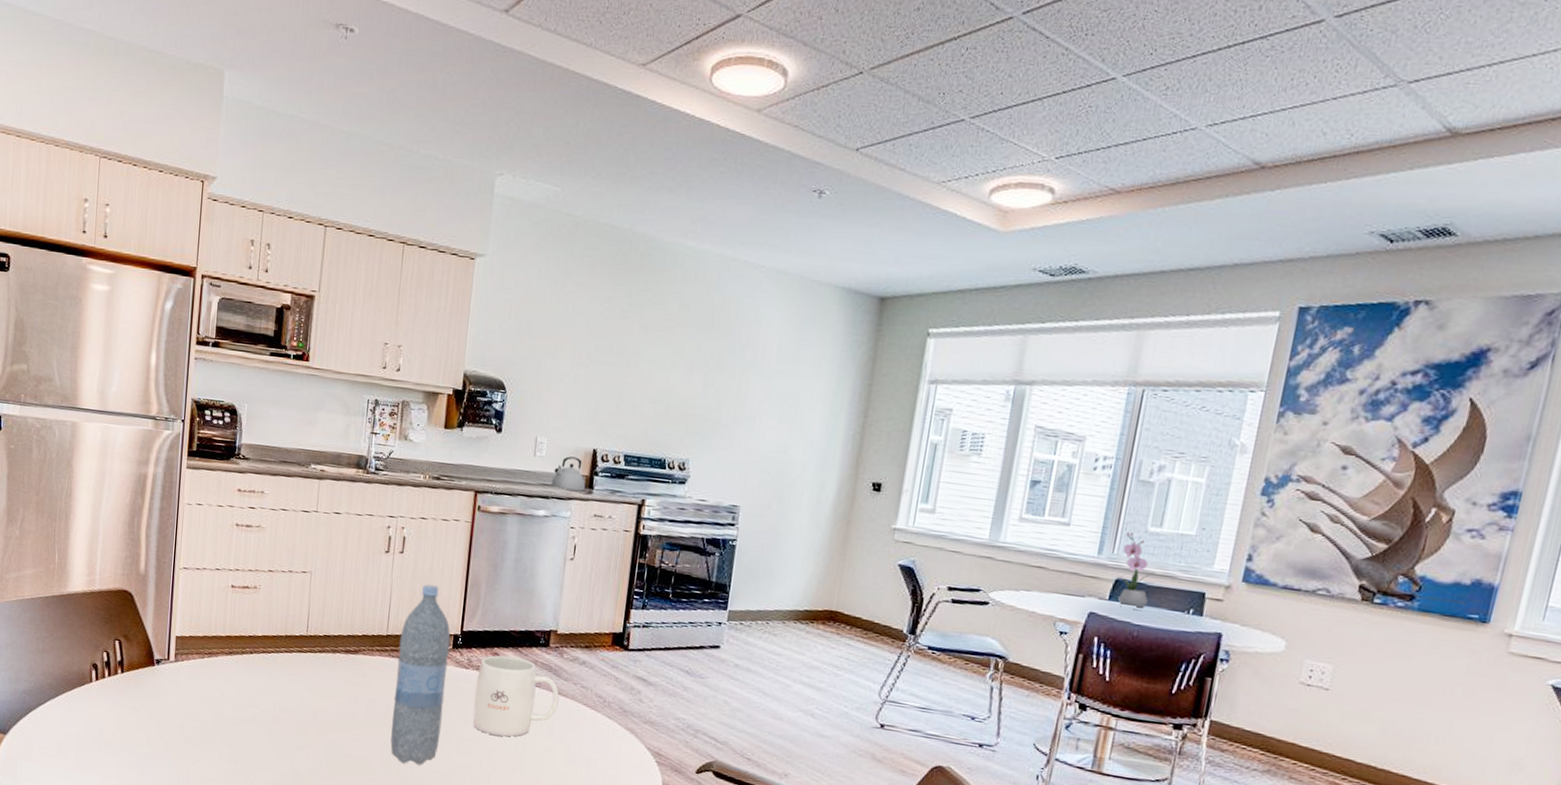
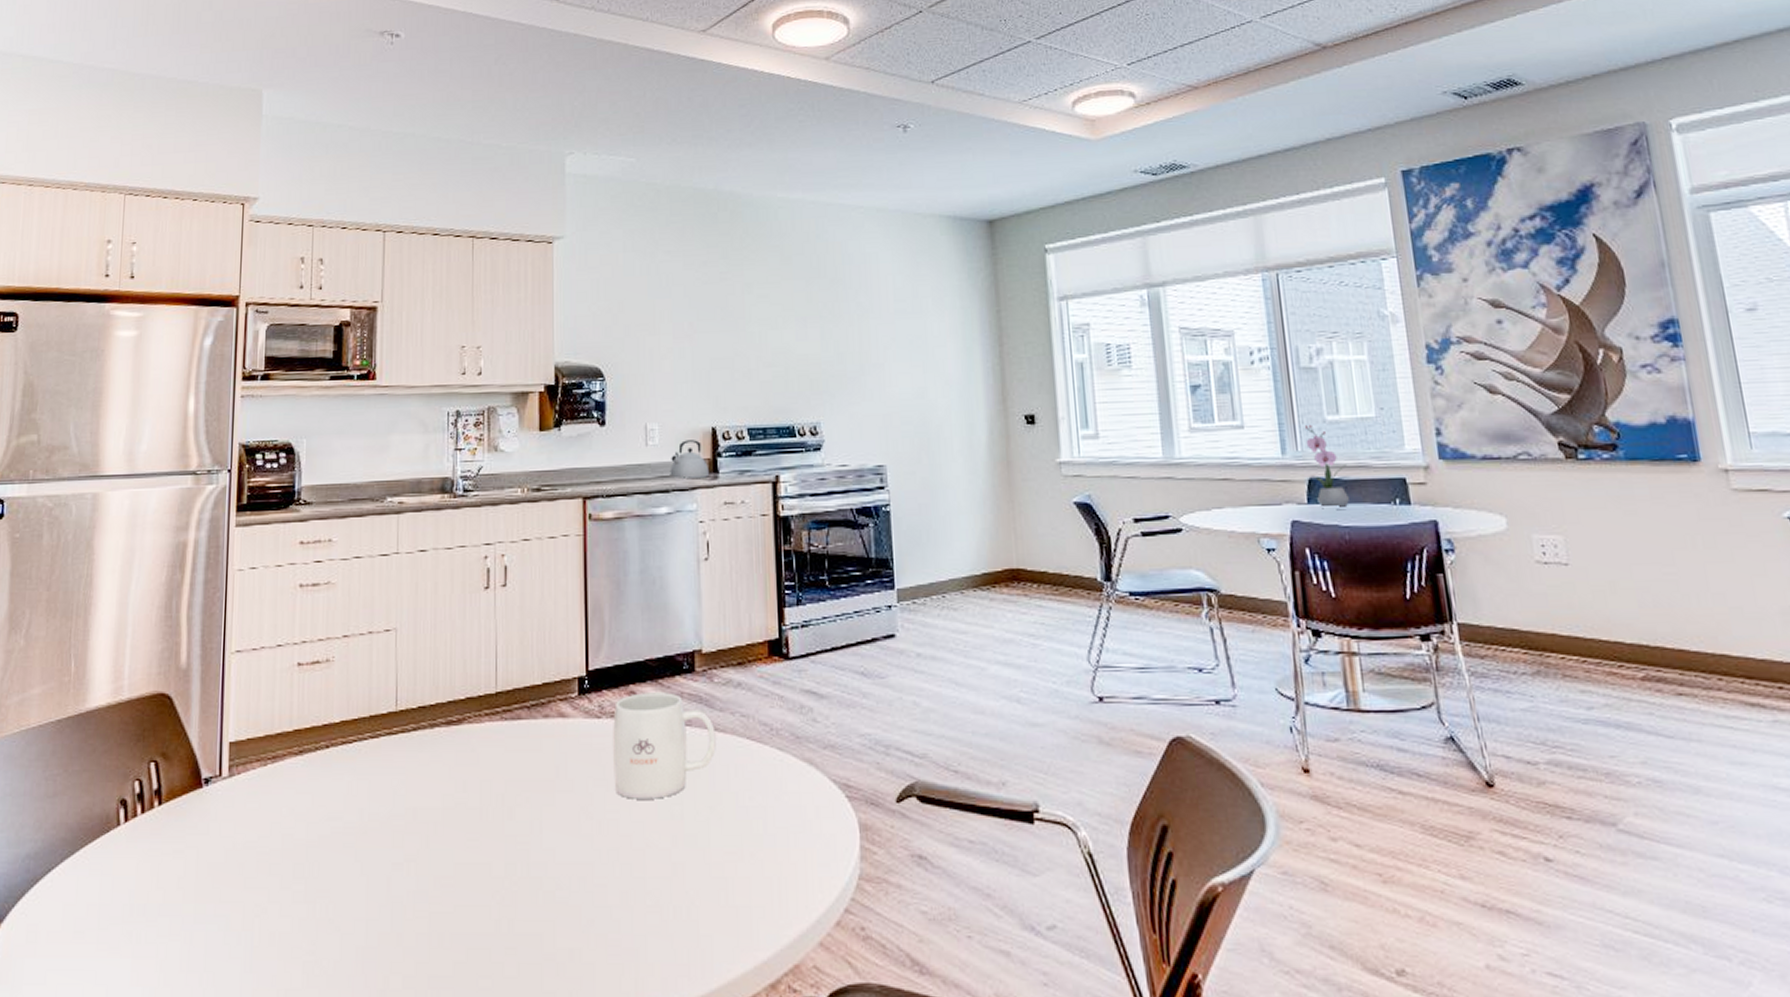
water bottle: present [390,584,451,765] -> none [512,620,576,861]

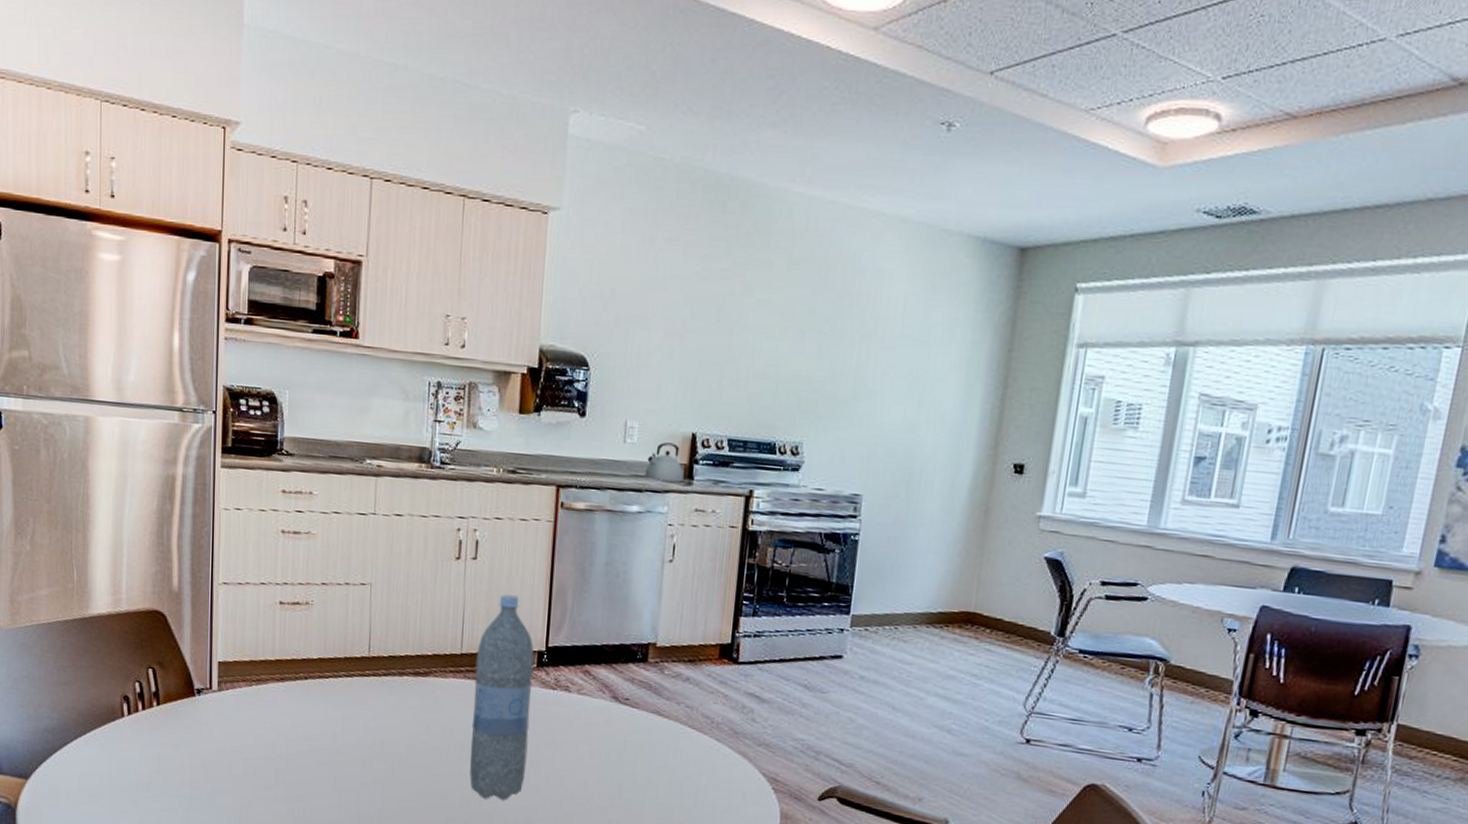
water bottle: none [512,620,576,861] -> present [469,594,534,801]
mug: present [612,692,716,799] -> none [563,673,661,766]
flower arrangement: present [1304,425,1349,511] -> none [1294,514,1335,603]

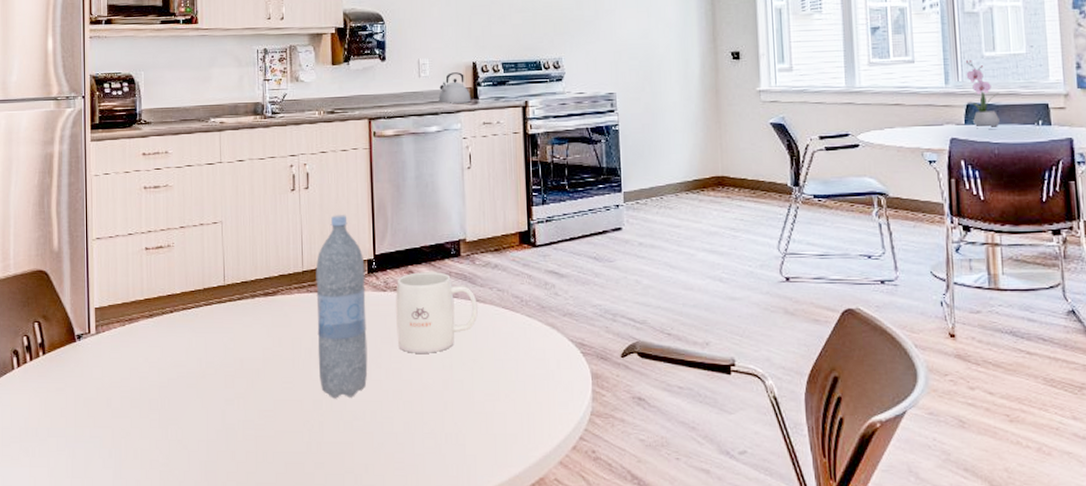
mug: none [563,673,661,766] -> present [395,272,478,353]
flower arrangement: none [1294,514,1335,603] -> present [965,60,1000,130]

